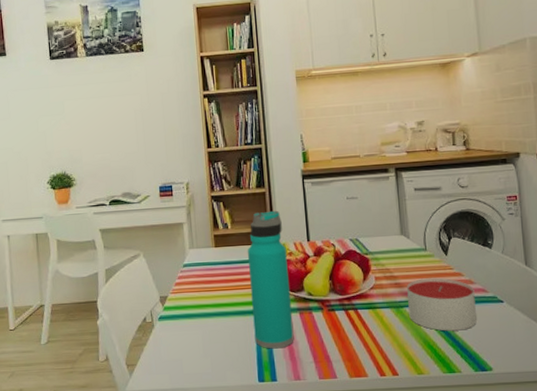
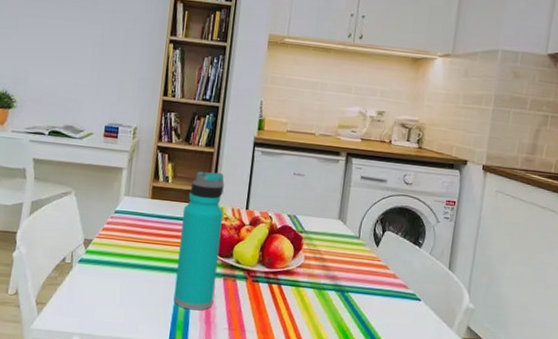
candle: present [407,277,477,331] -> none [329,265,396,321]

